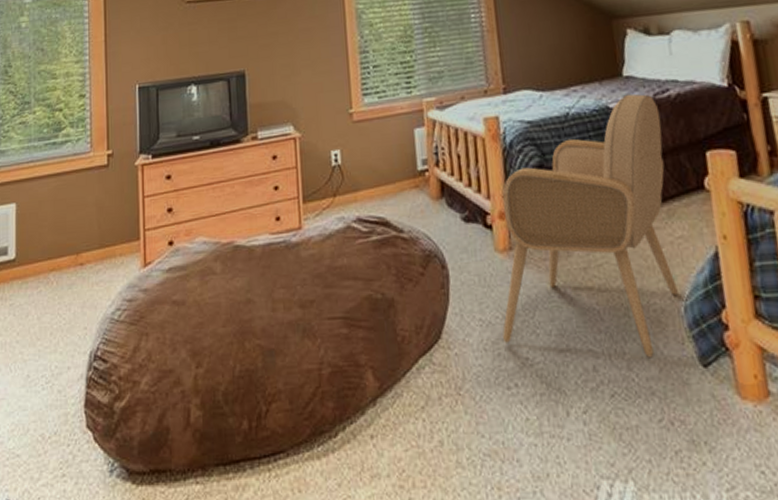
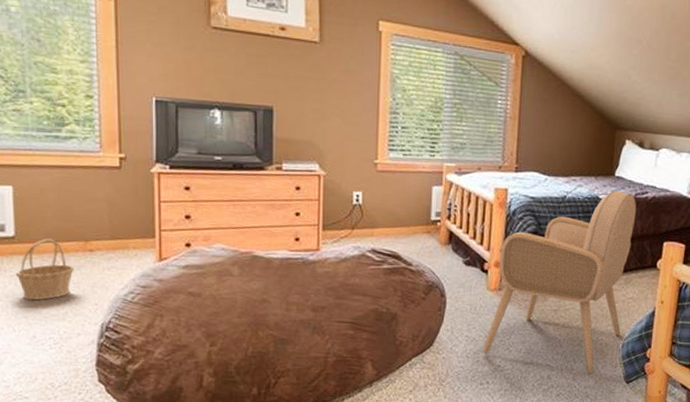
basket: none [14,256,67,332] -> present [15,238,75,301]

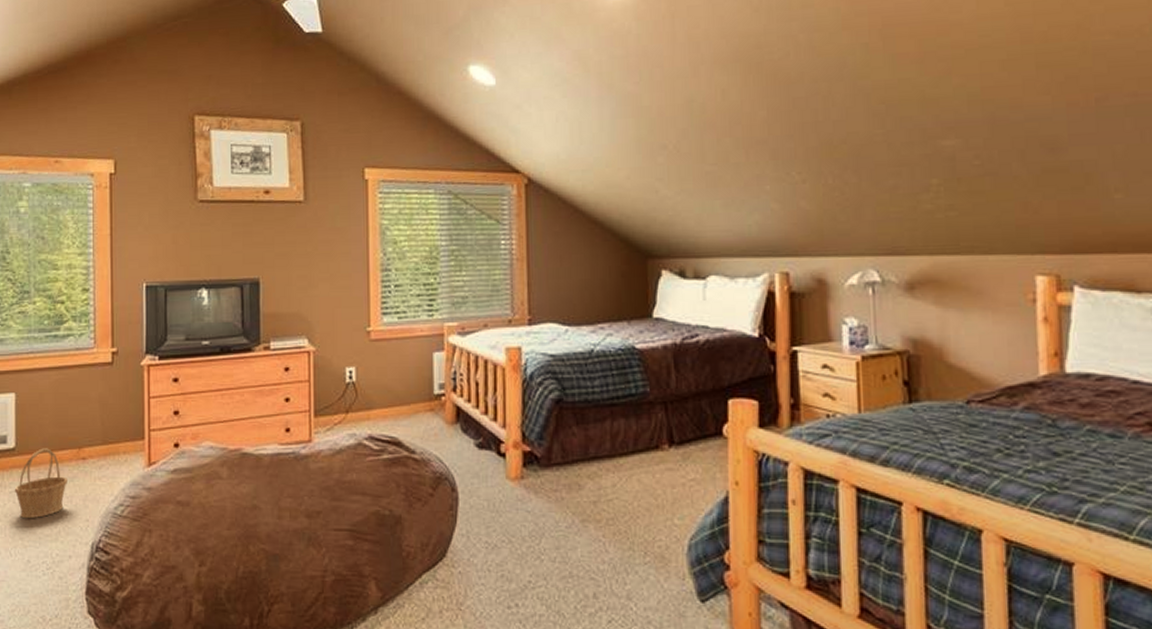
armchair: present [482,190,637,374] -> none [506,336,687,590]

